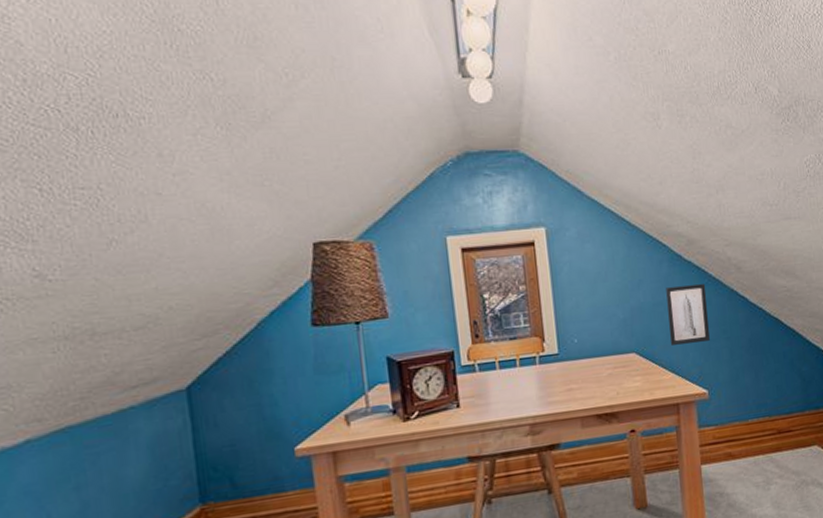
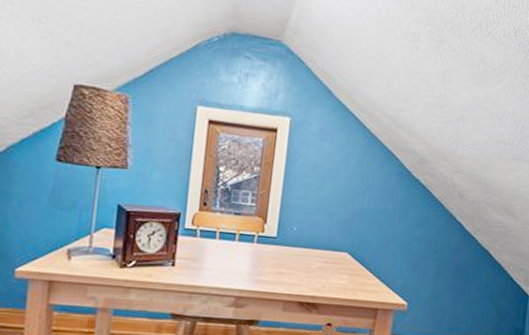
wall art: present [666,284,710,345] -> none [382,199,428,257]

